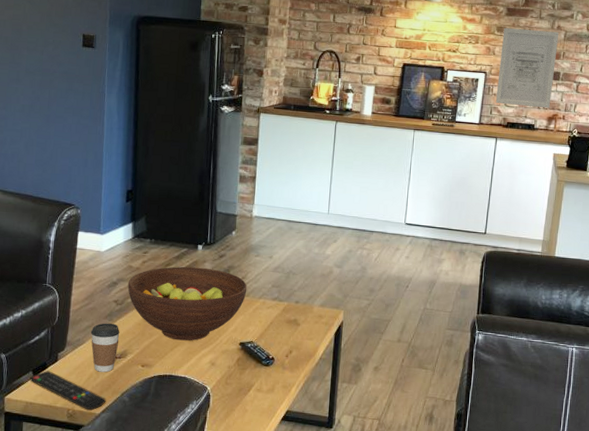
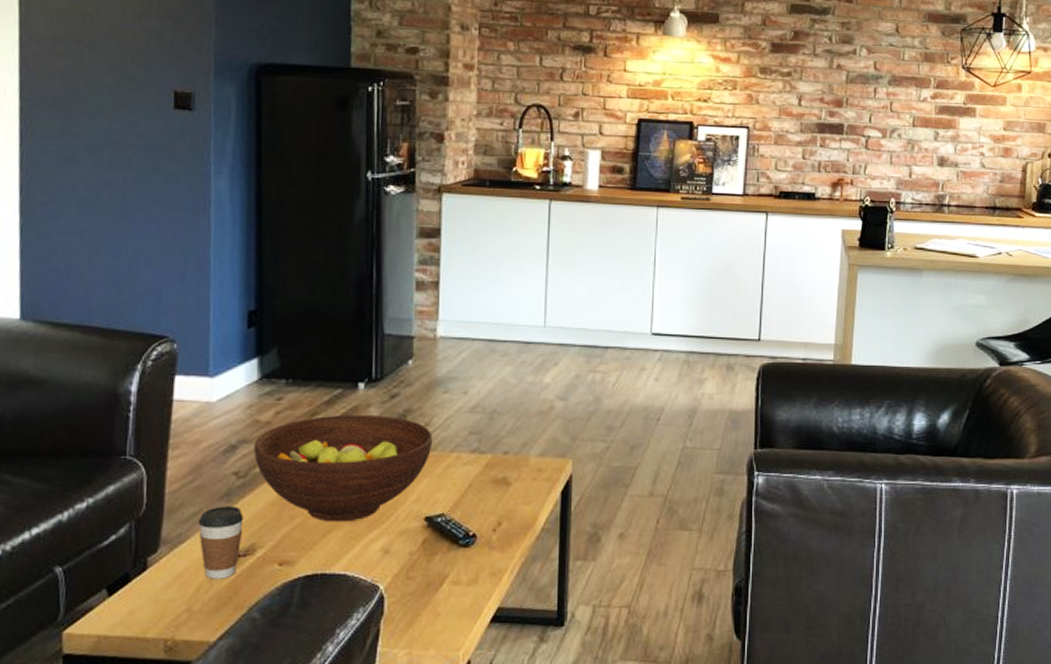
remote control: present [30,371,106,410] -> none [102,585,226,637]
wall art: present [495,27,560,109] -> none [763,68,840,172]

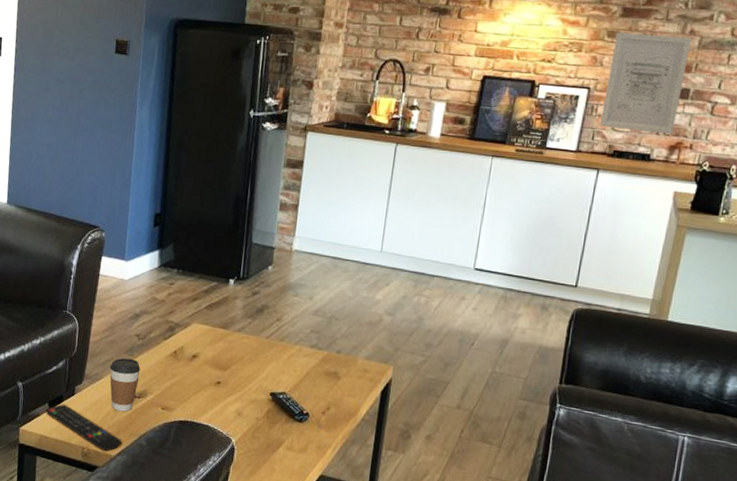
remote control: none [102,585,226,637] -> present [45,404,123,451]
fruit bowl: present [253,414,433,522] -> none [151,301,283,386]
wall art: none [763,68,840,172] -> present [599,32,692,135]

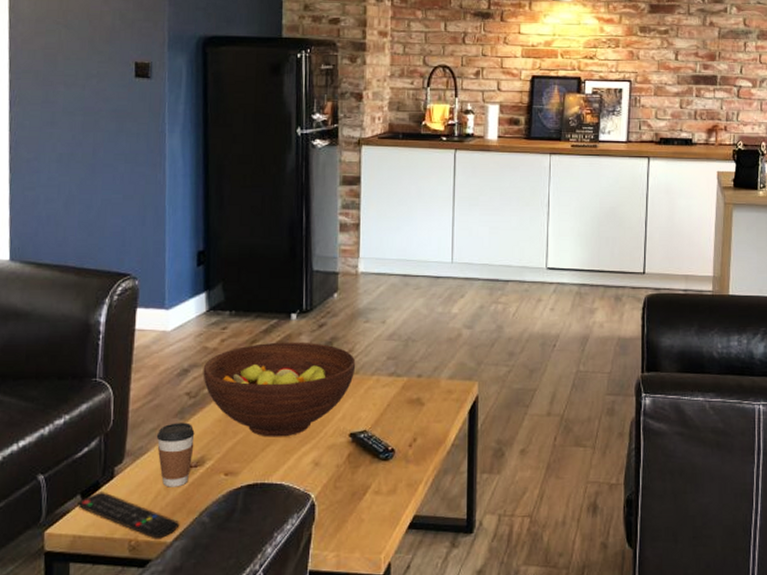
fruit bowl: none [151,301,283,386] -> present [203,342,356,437]
wall art: present [599,32,692,135] -> none [644,27,713,119]

